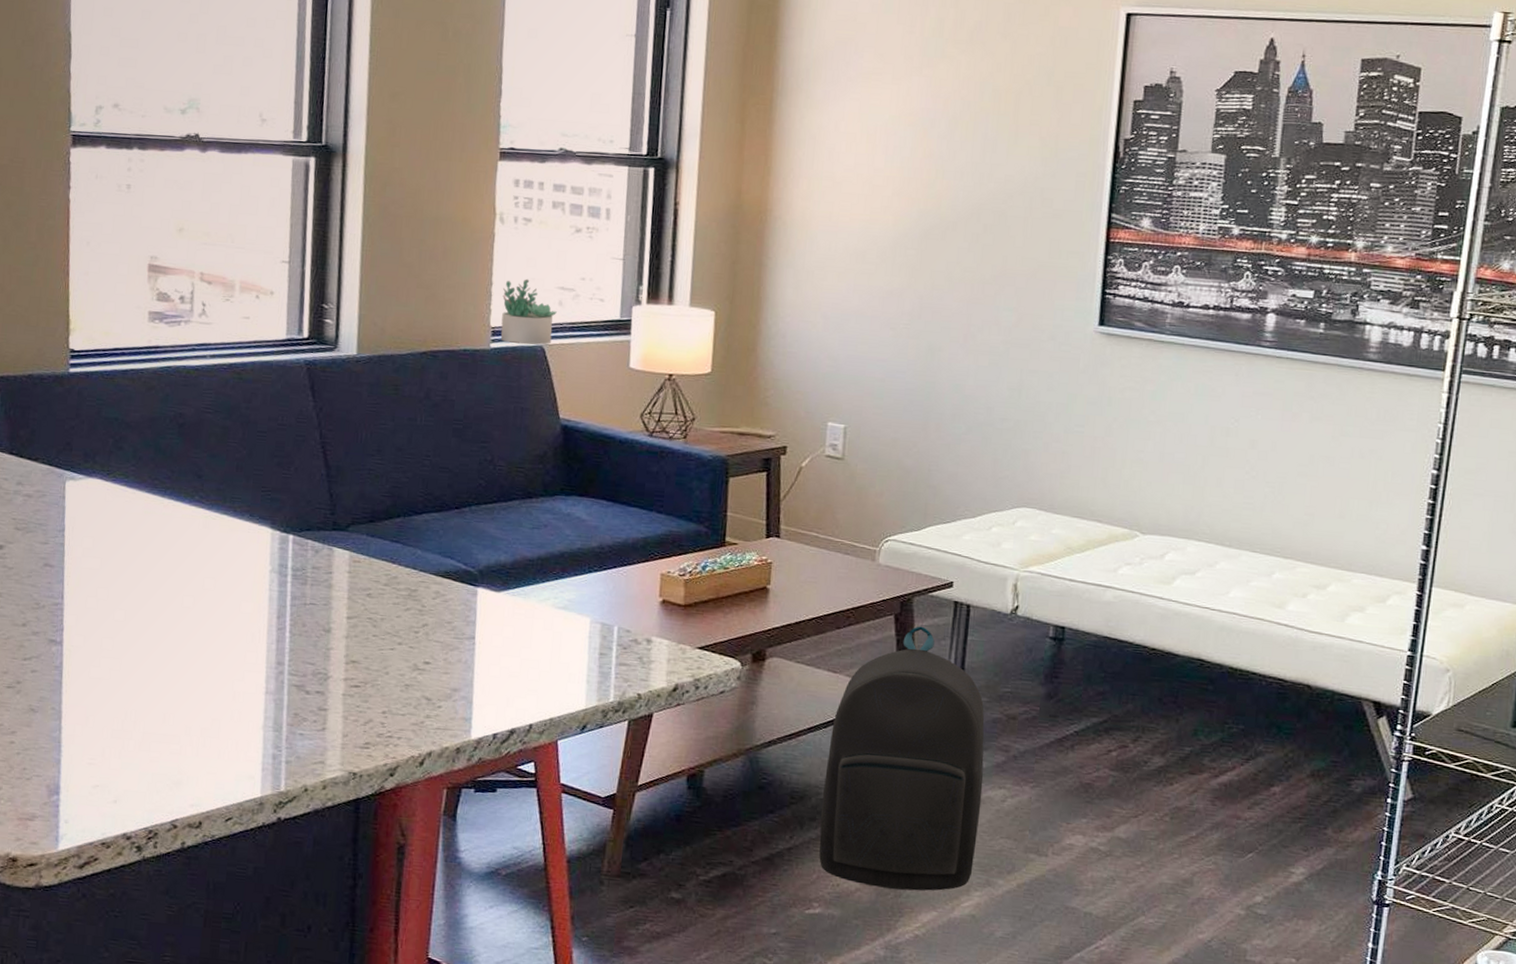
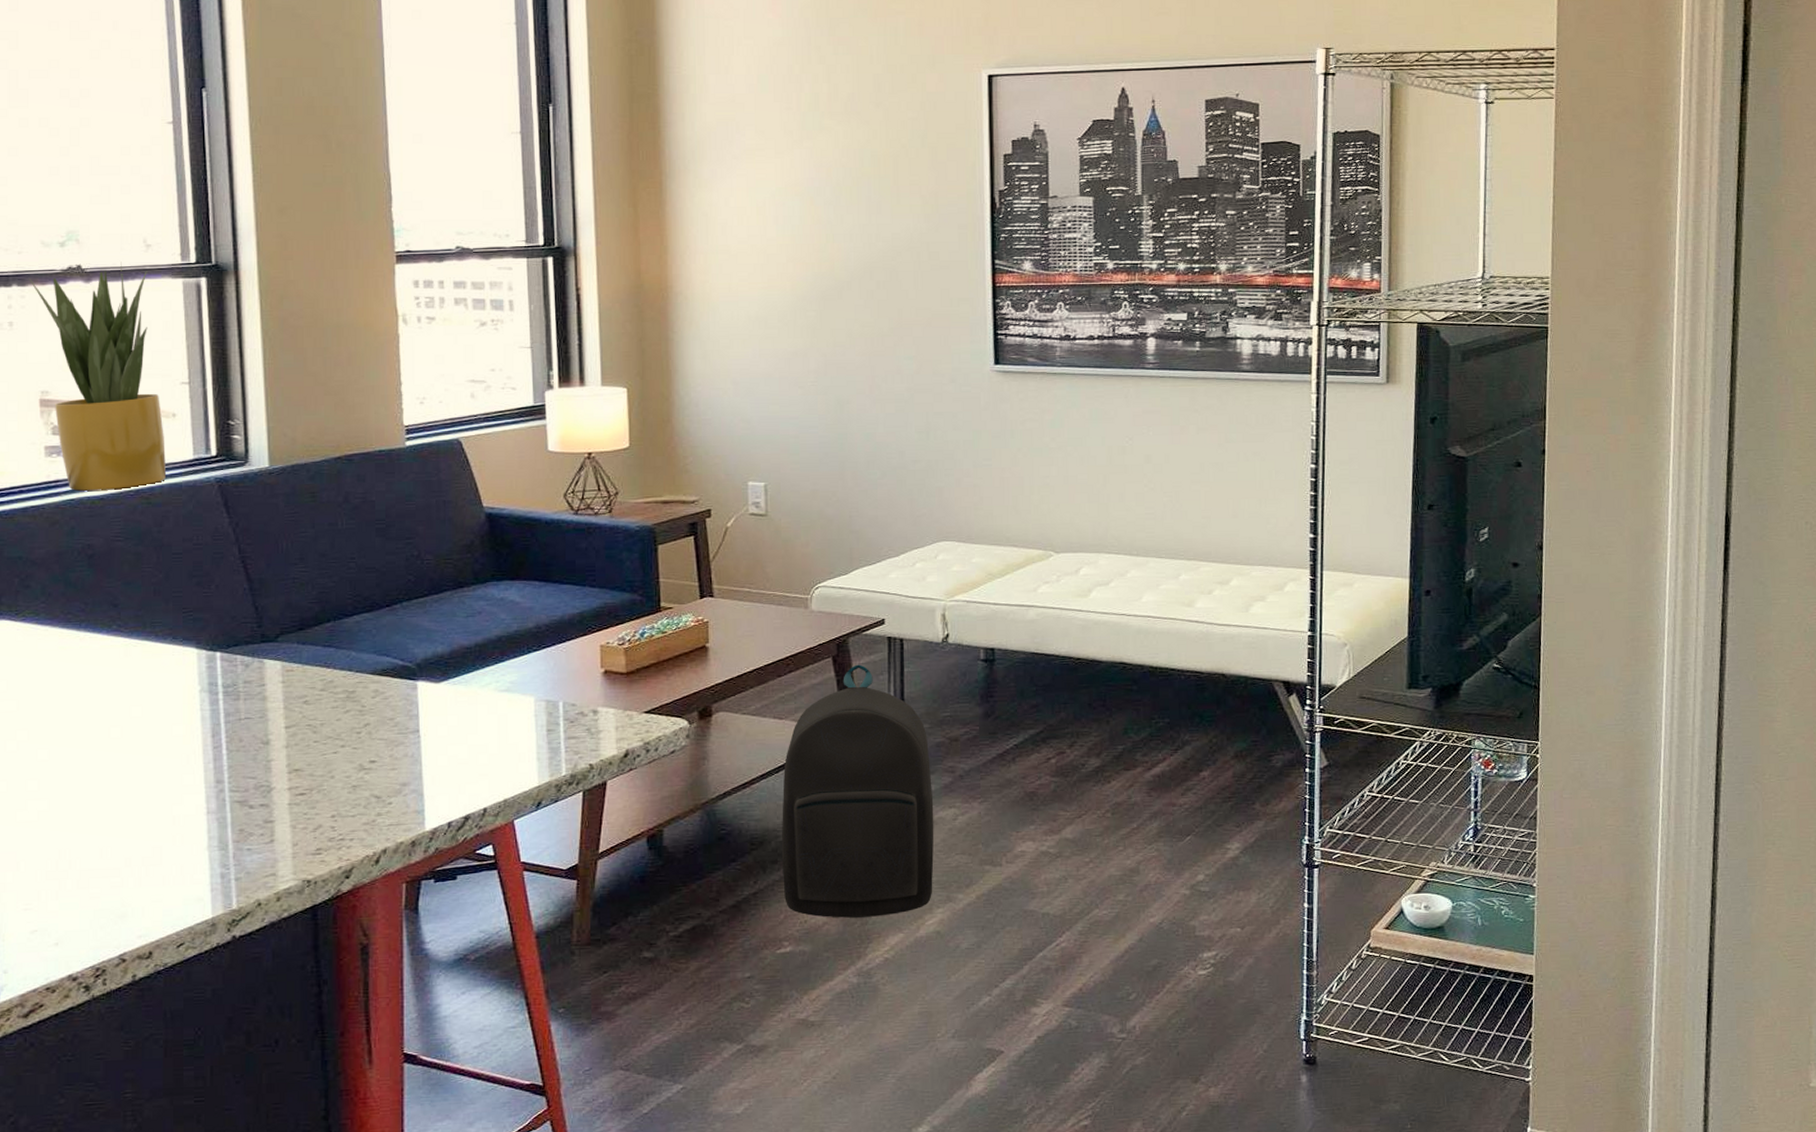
planter: none [150,134,261,362] -> present [29,262,167,492]
succulent plant: present [500,279,557,345] -> none [413,375,470,440]

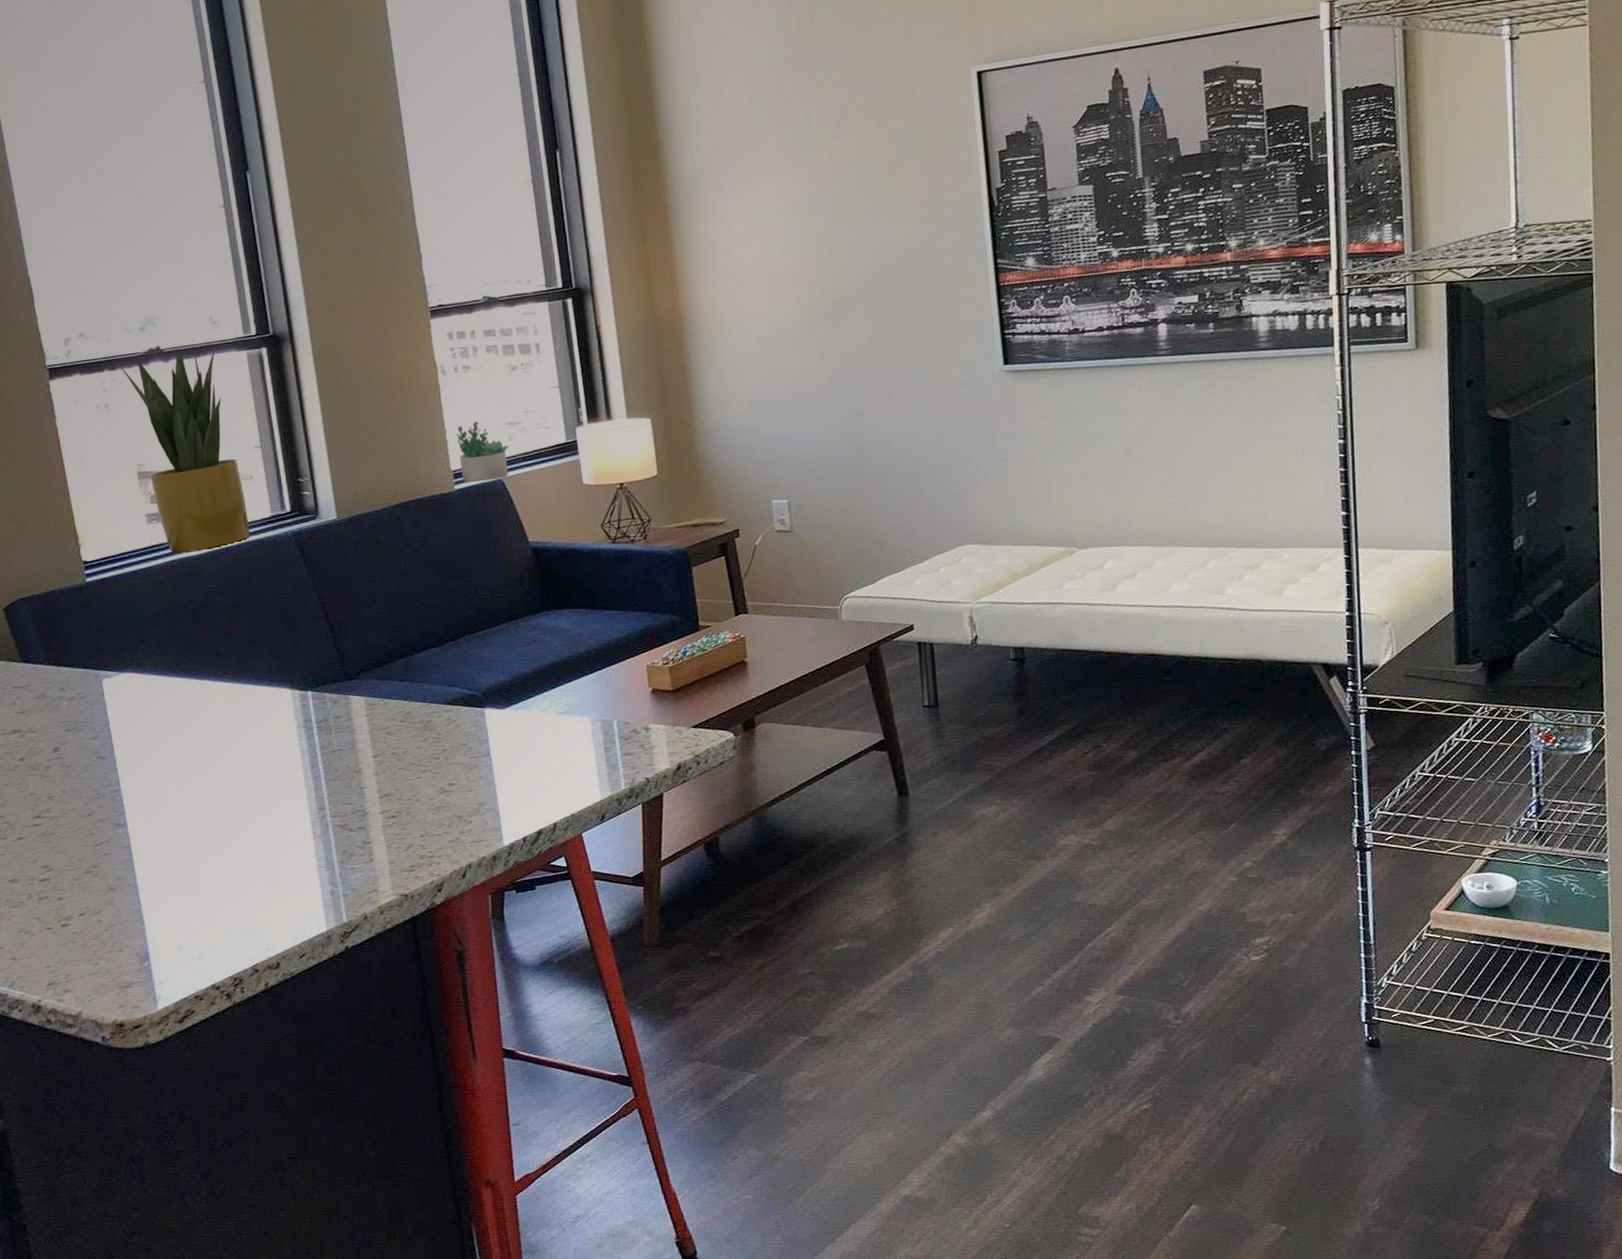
succulent plant: none [413,375,470,440] -> present [456,421,509,483]
backpack: present [781,664,934,918] -> none [827,670,980,915]

